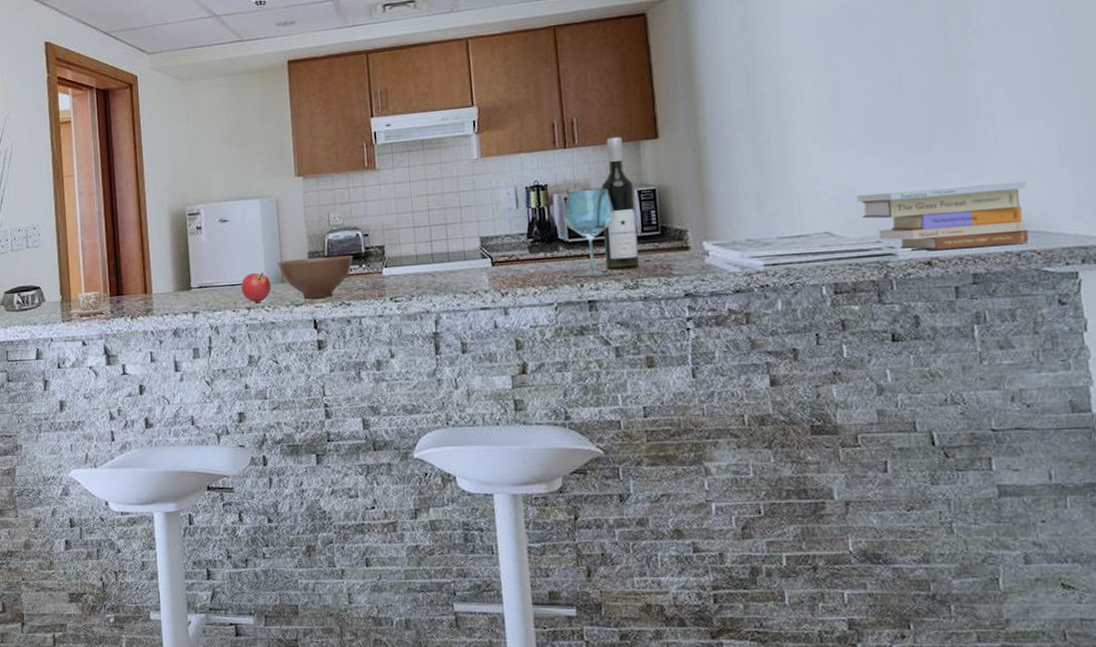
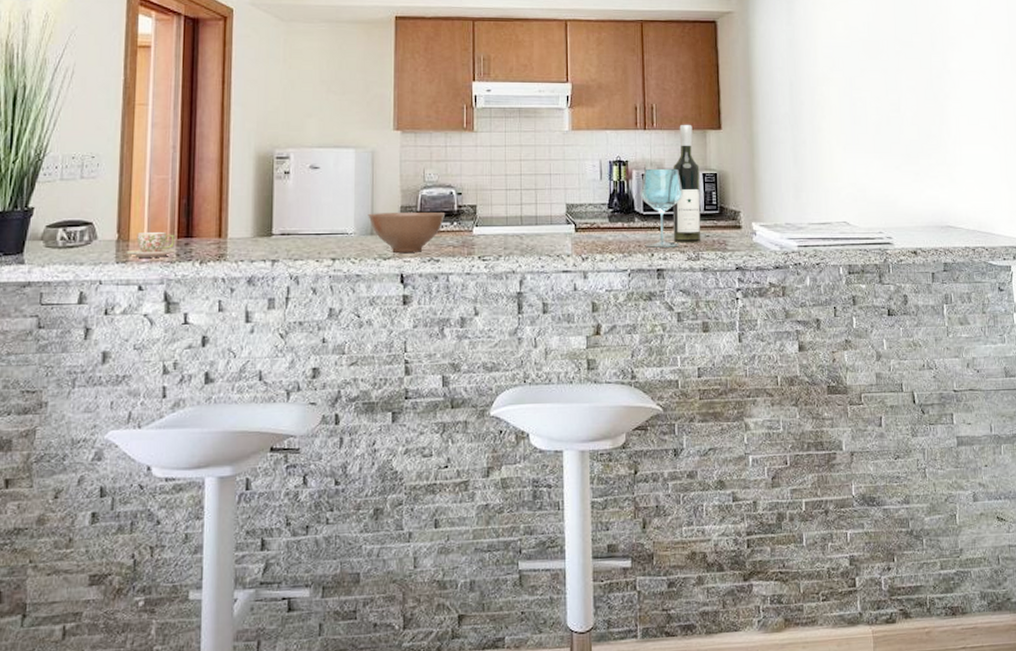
fruit: present [241,272,271,303] -> none [327,223,359,253]
books: present [856,180,1028,251] -> none [866,192,980,243]

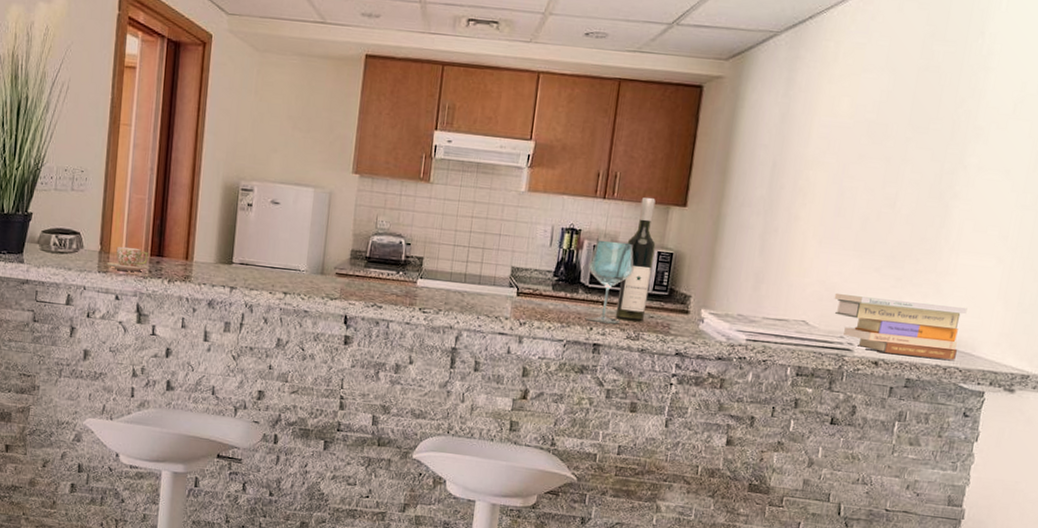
bowl: present [368,211,446,253] -> none [320,253,393,297]
books: none [866,192,980,243] -> present [834,292,967,360]

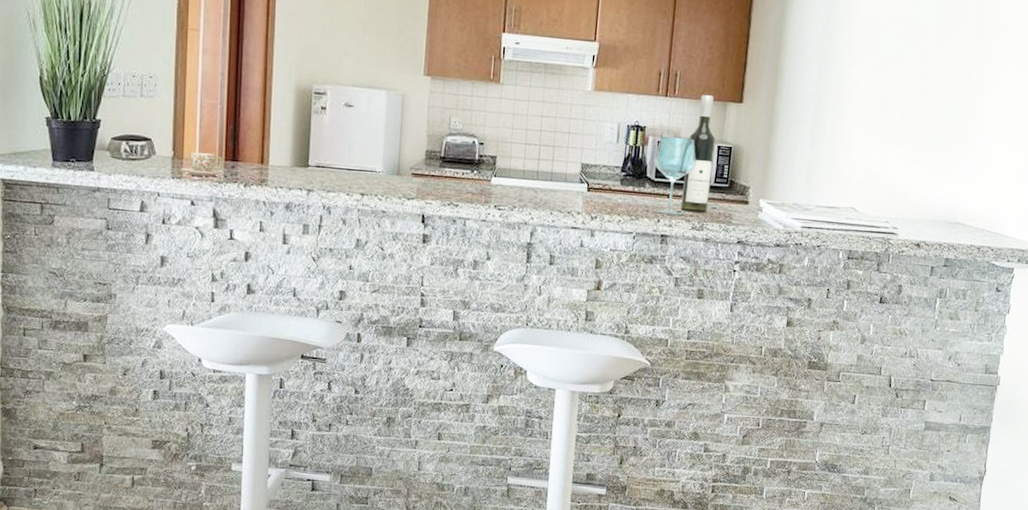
books: present [834,292,967,360] -> none [879,181,997,240]

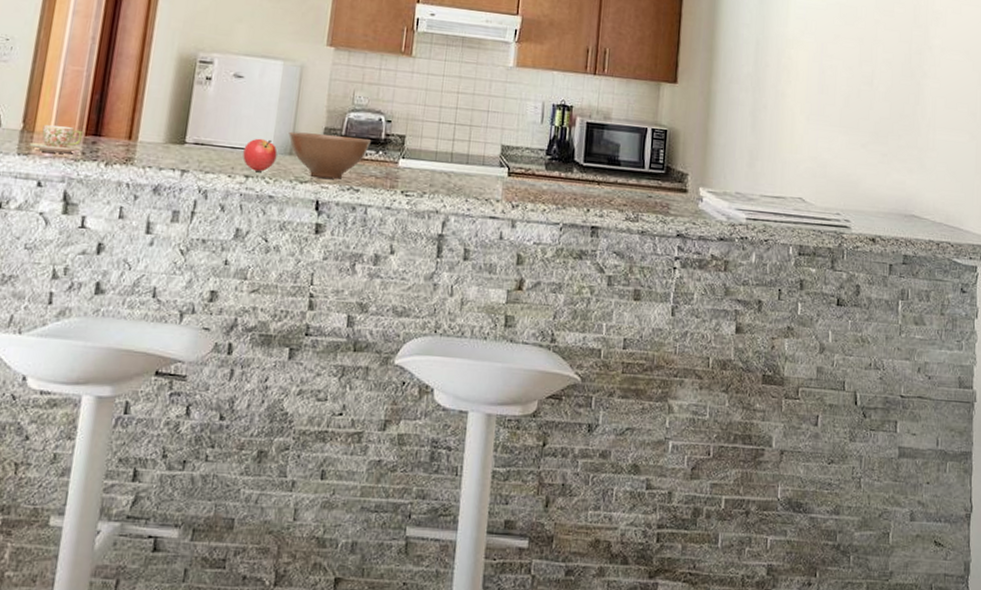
fruit: none [358,161,387,190] -> present [242,138,278,172]
bowl: none [395,154,467,196] -> present [288,131,372,179]
wine glass: present [652,136,697,216] -> none [581,117,629,205]
bottle: present [680,94,716,214] -> none [612,73,649,203]

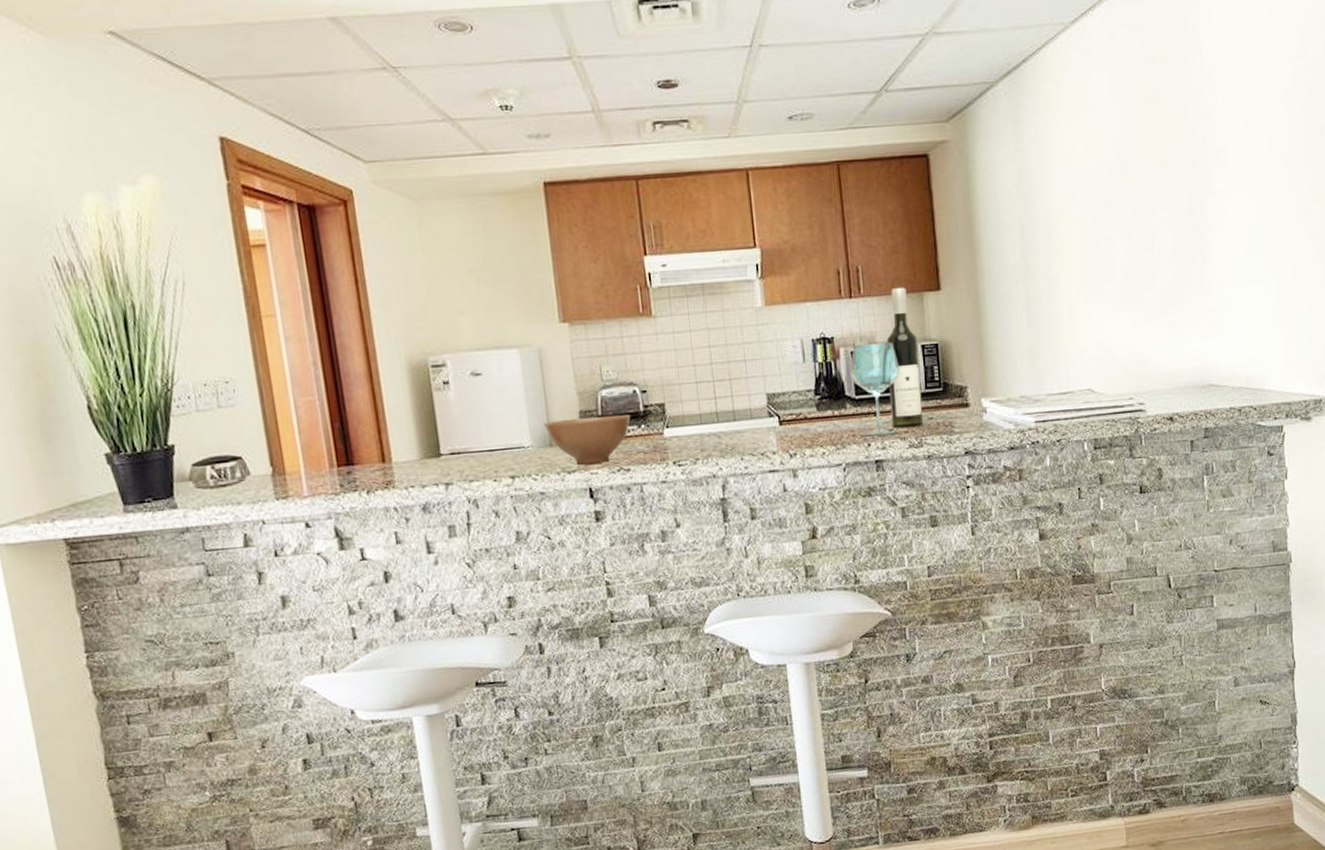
teacup: present [29,125,83,154] -> none [284,462,340,492]
fruit: present [242,138,278,172] -> none [502,434,538,470]
wine glass: none [581,117,629,205] -> present [850,341,900,437]
bottle: none [612,73,649,203] -> present [886,286,924,430]

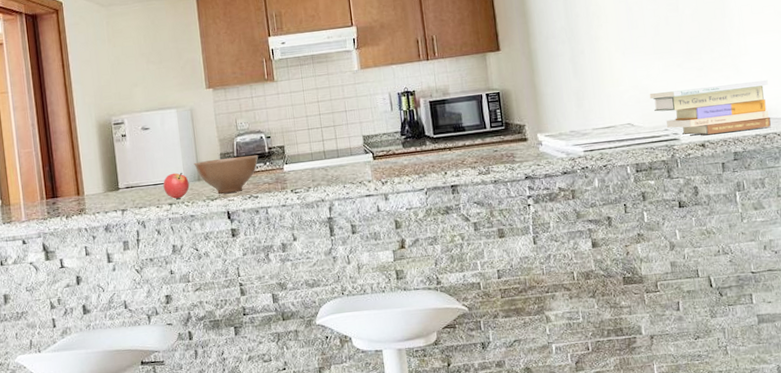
fruit: none [502,434,538,470] -> present [163,172,190,199]
wine glass: present [850,341,900,437] -> none [428,92,470,167]
bottle: present [886,286,924,430] -> none [457,49,490,161]
books: none [1114,341,1248,407] -> present [649,79,771,135]

